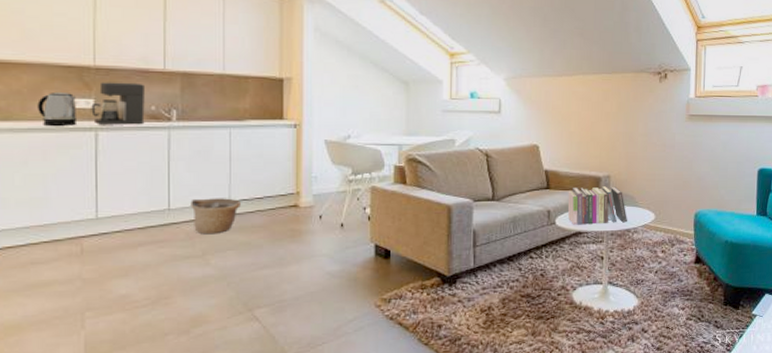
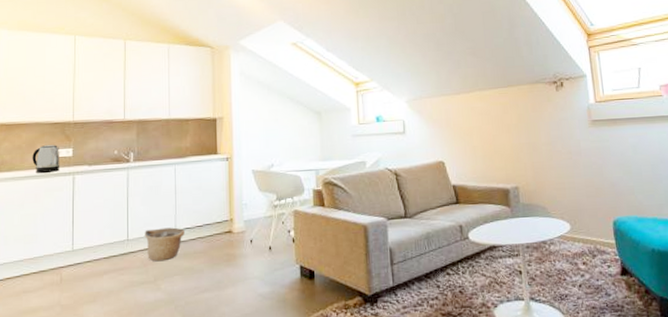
coffee maker: present [91,82,145,126] -> none [70,132,109,171]
books: present [567,186,627,225] -> none [477,197,542,239]

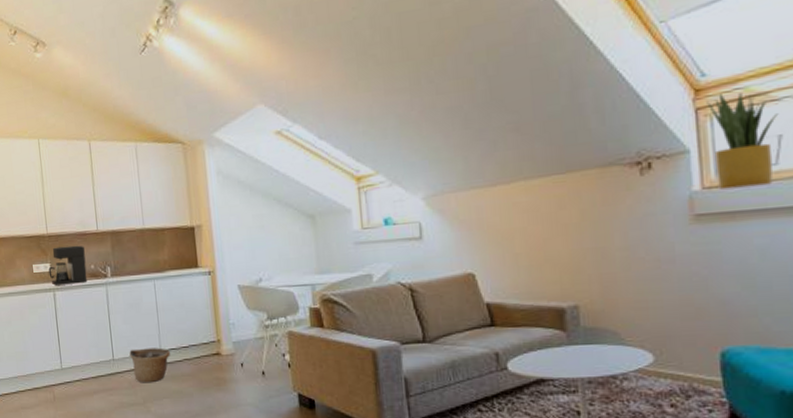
kettle: present [32,144,60,174] -> none [13,259,41,291]
coffee maker: none [70,132,109,171] -> present [48,245,88,287]
planter: none [595,38,638,103] -> present [706,93,779,190]

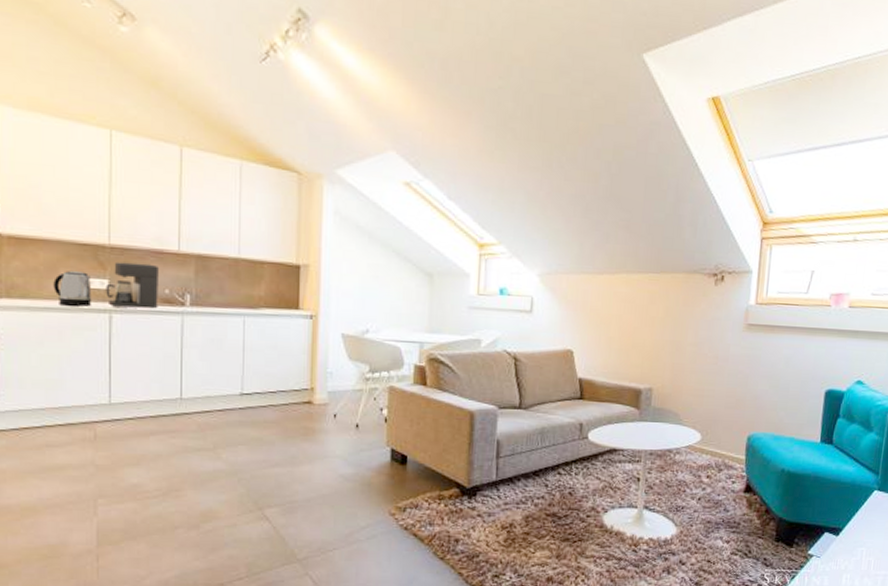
kettle: none [13,259,41,291] -> present [53,270,92,308]
basket: present [129,348,170,383] -> none [203,389,253,428]
planter: present [706,93,779,190] -> none [767,229,815,309]

